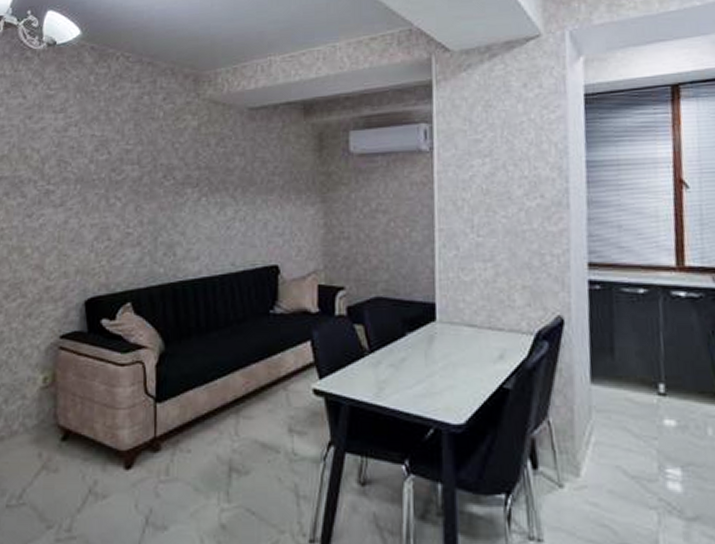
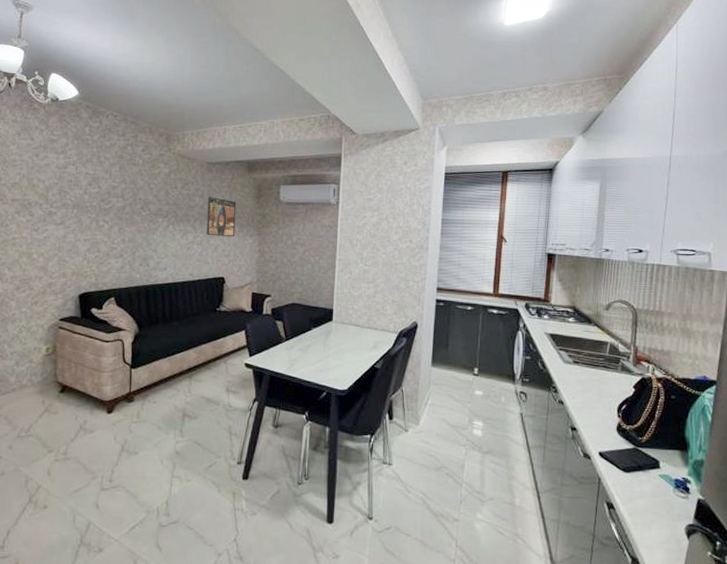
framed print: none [251,153,291,208] -> present [206,196,237,237]

